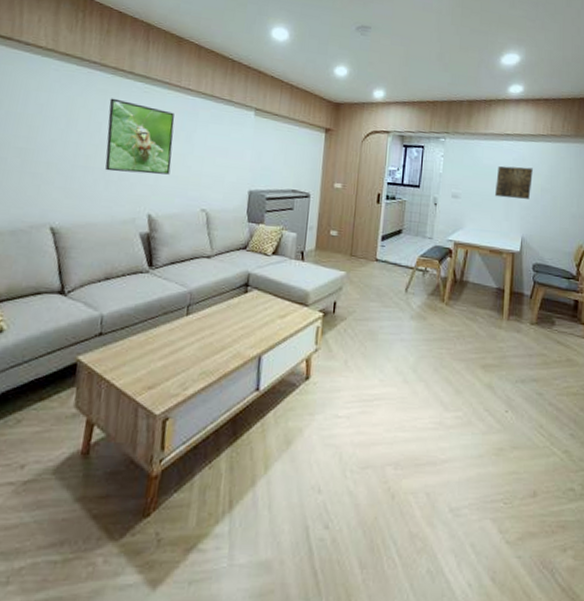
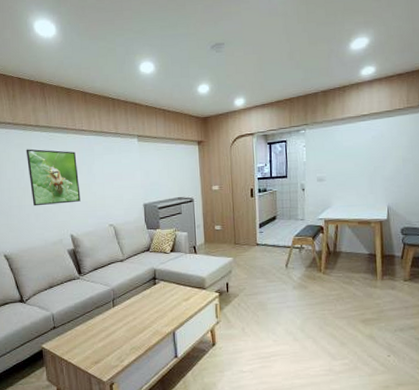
wall art: present [495,166,533,199] -> none [357,142,393,174]

